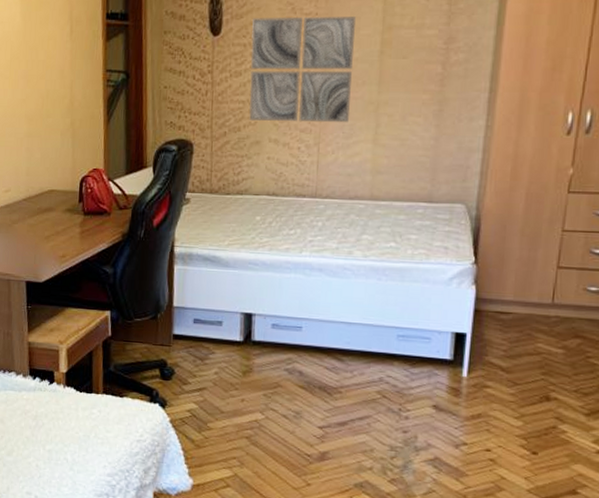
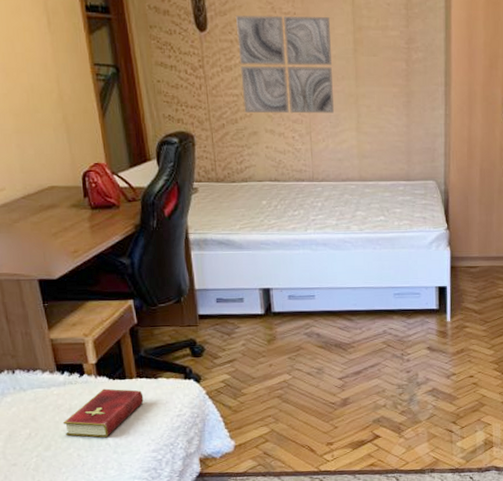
hardcover book: none [27,400,107,452] -> present [62,388,144,438]

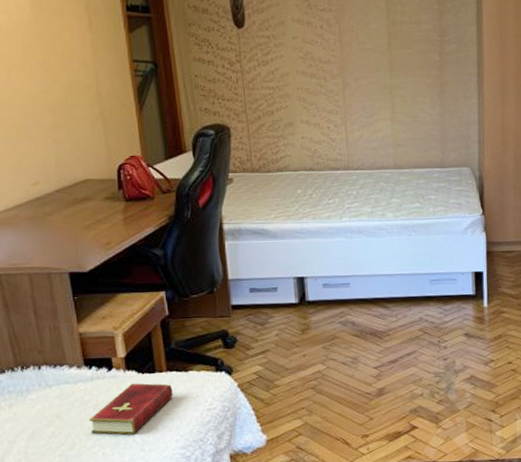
wall art: present [236,15,334,114] -> none [273,13,369,105]

